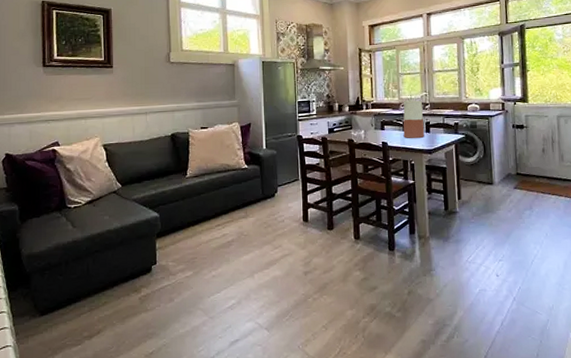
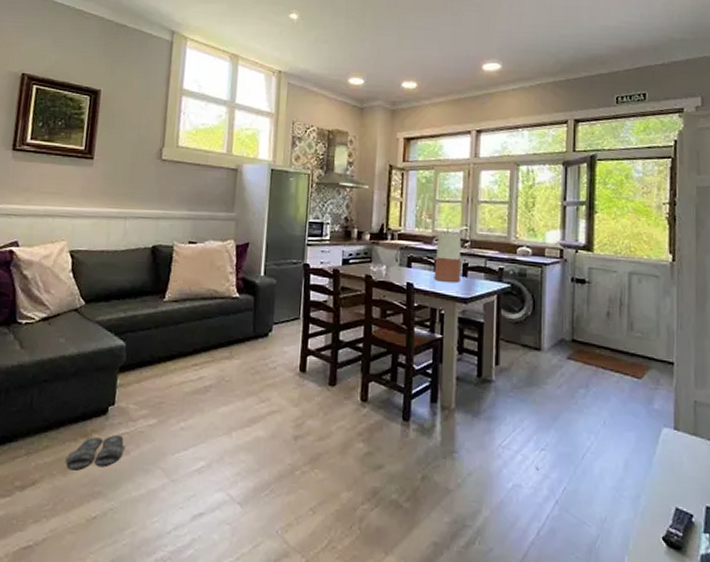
slippers: none [123,287,170,319] -> present [66,434,126,471]

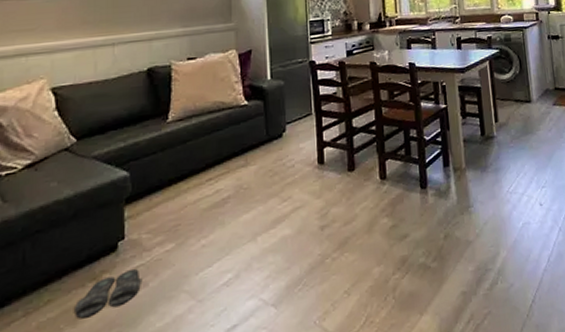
vase: present [434,234,461,284] -> none [431,13,456,58]

